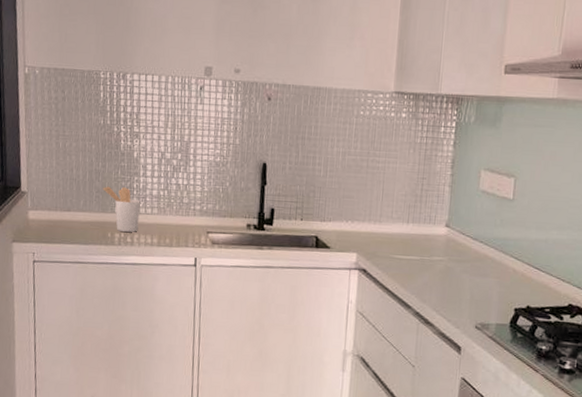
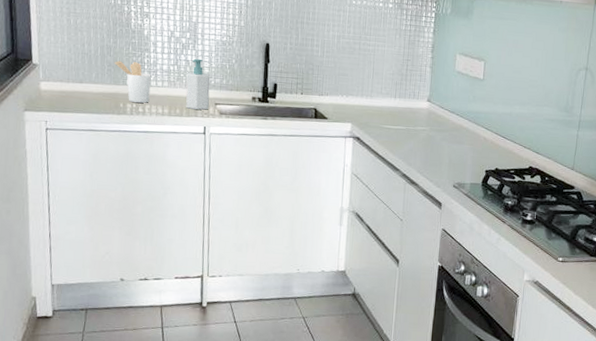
soap bottle: none [176,182,202,239] -> present [186,58,210,110]

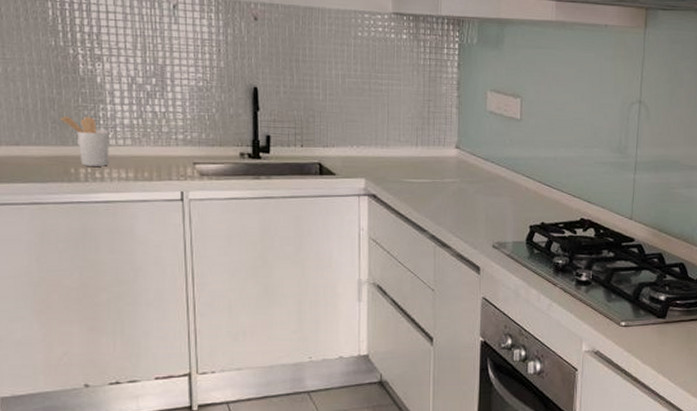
soap bottle: present [186,58,210,110] -> none [155,109,186,171]

